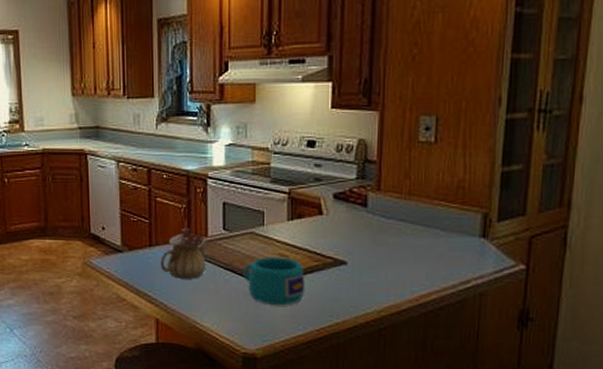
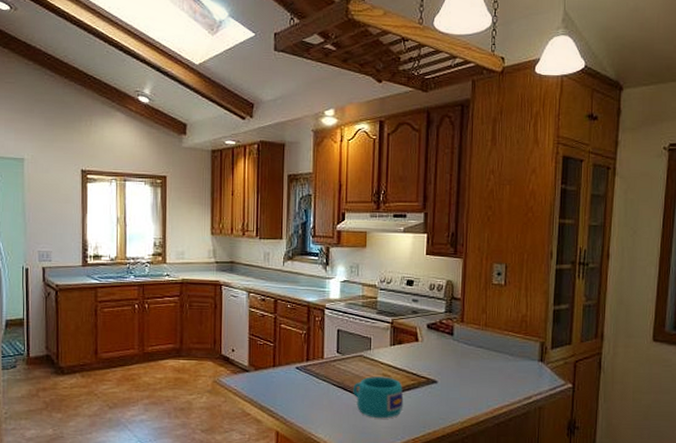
teapot: present [160,228,209,279] -> none [282,351,325,396]

